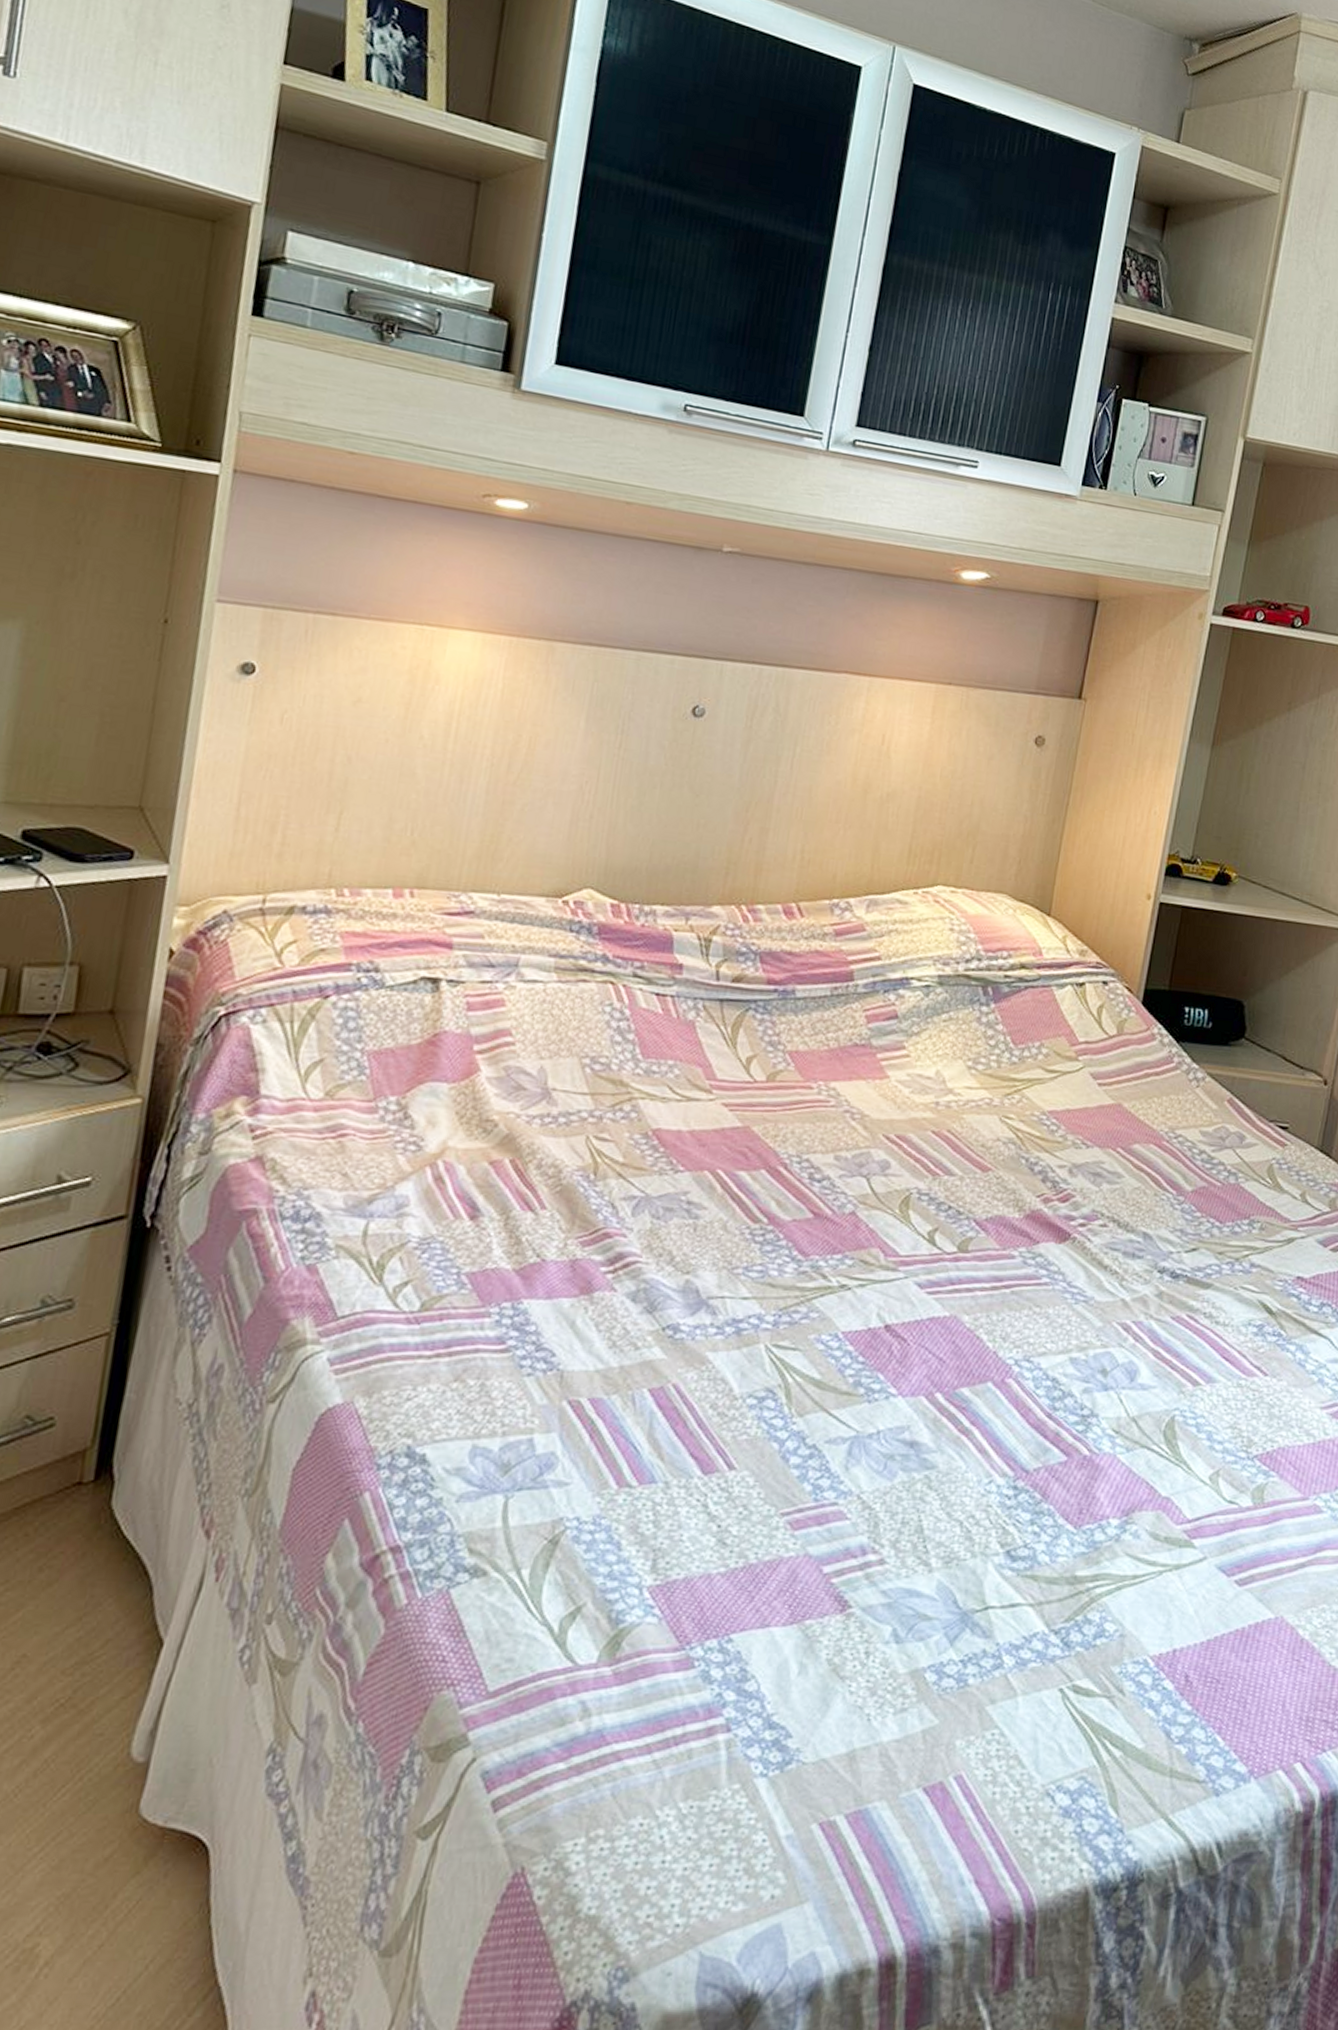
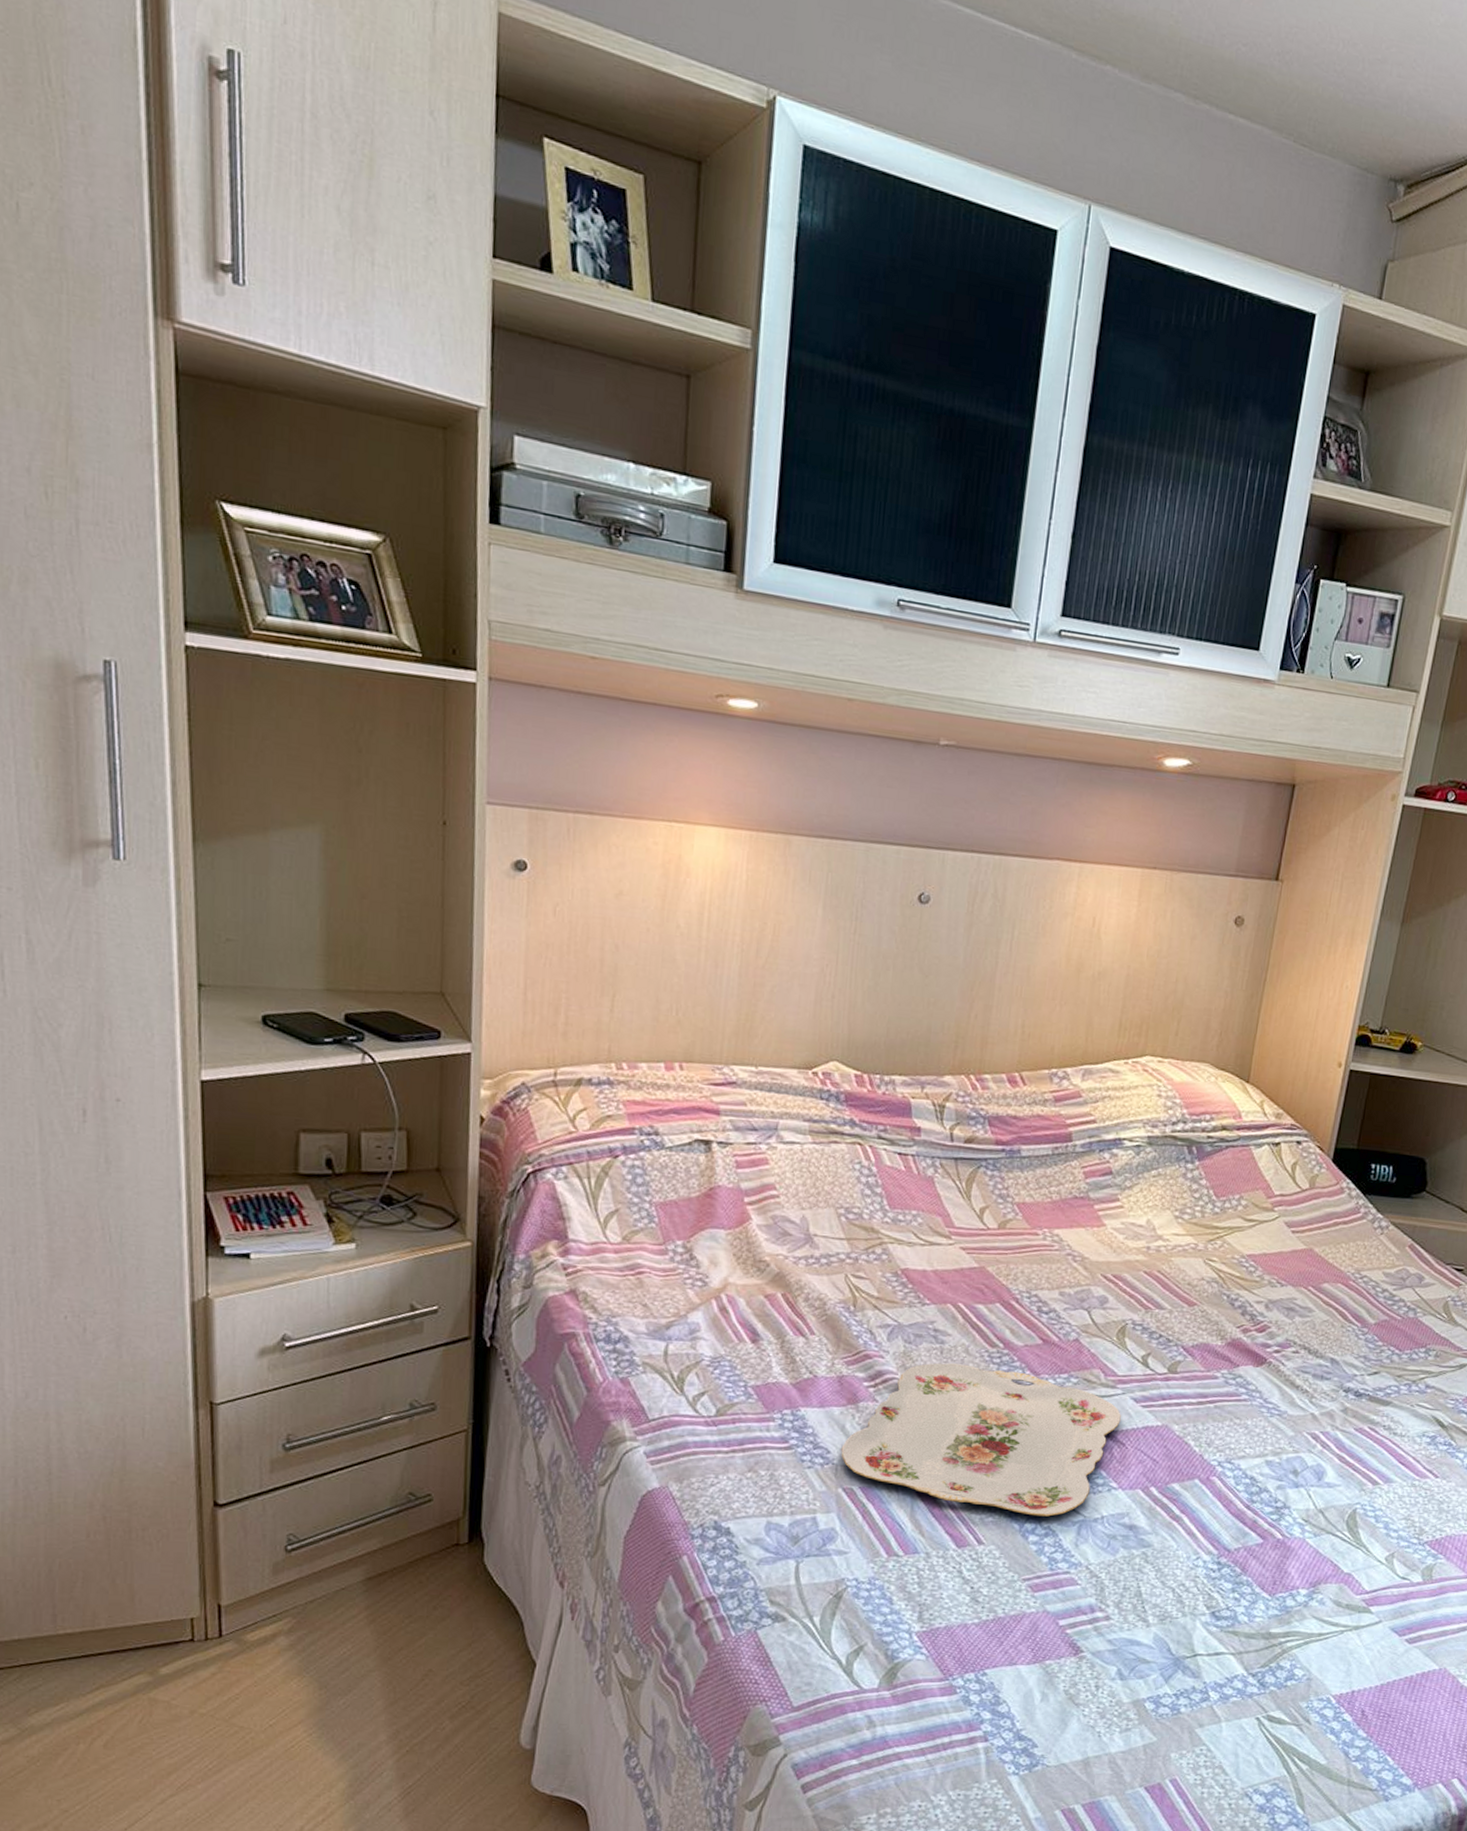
serving tray: none [568,1242,903,1433] -> present [841,1362,1121,1517]

